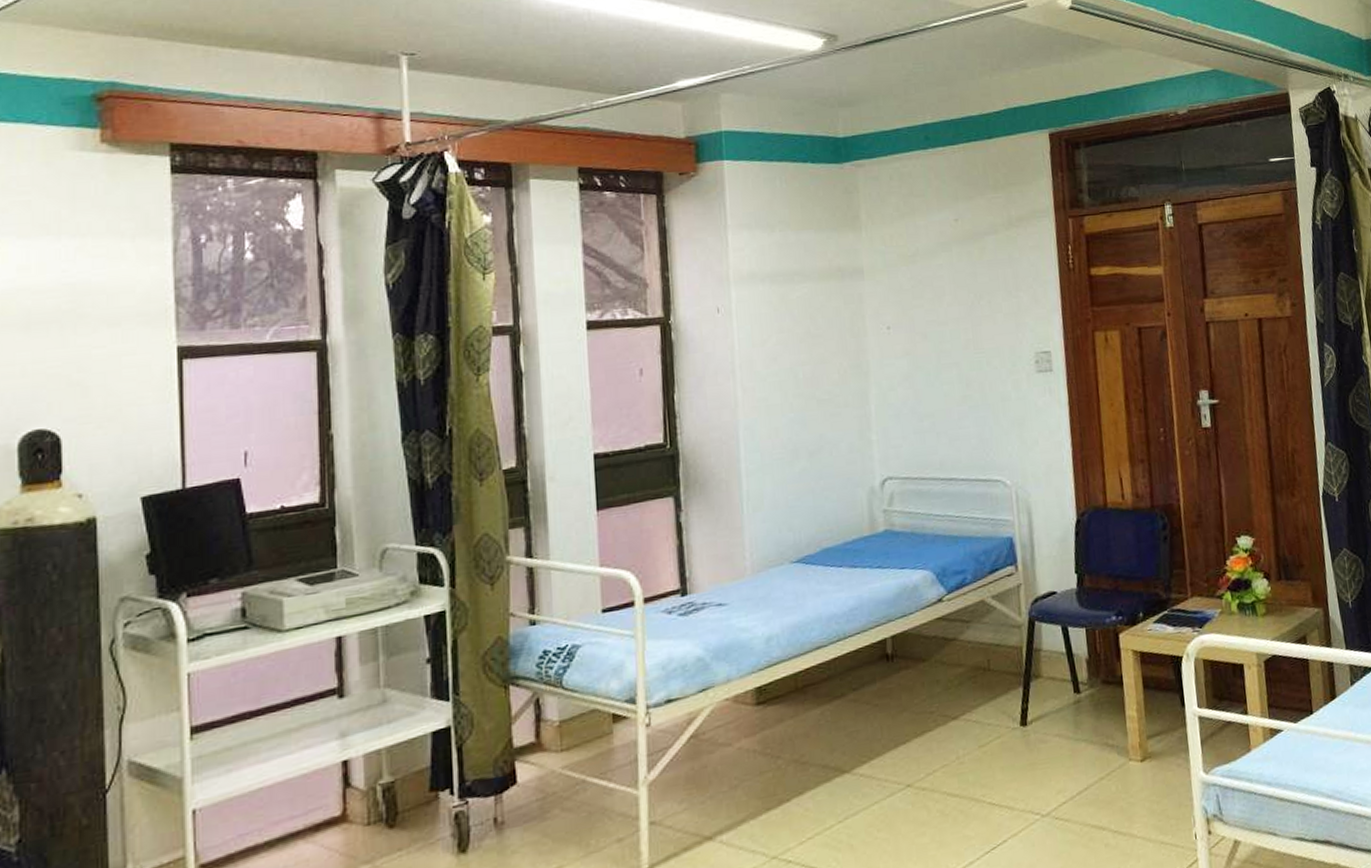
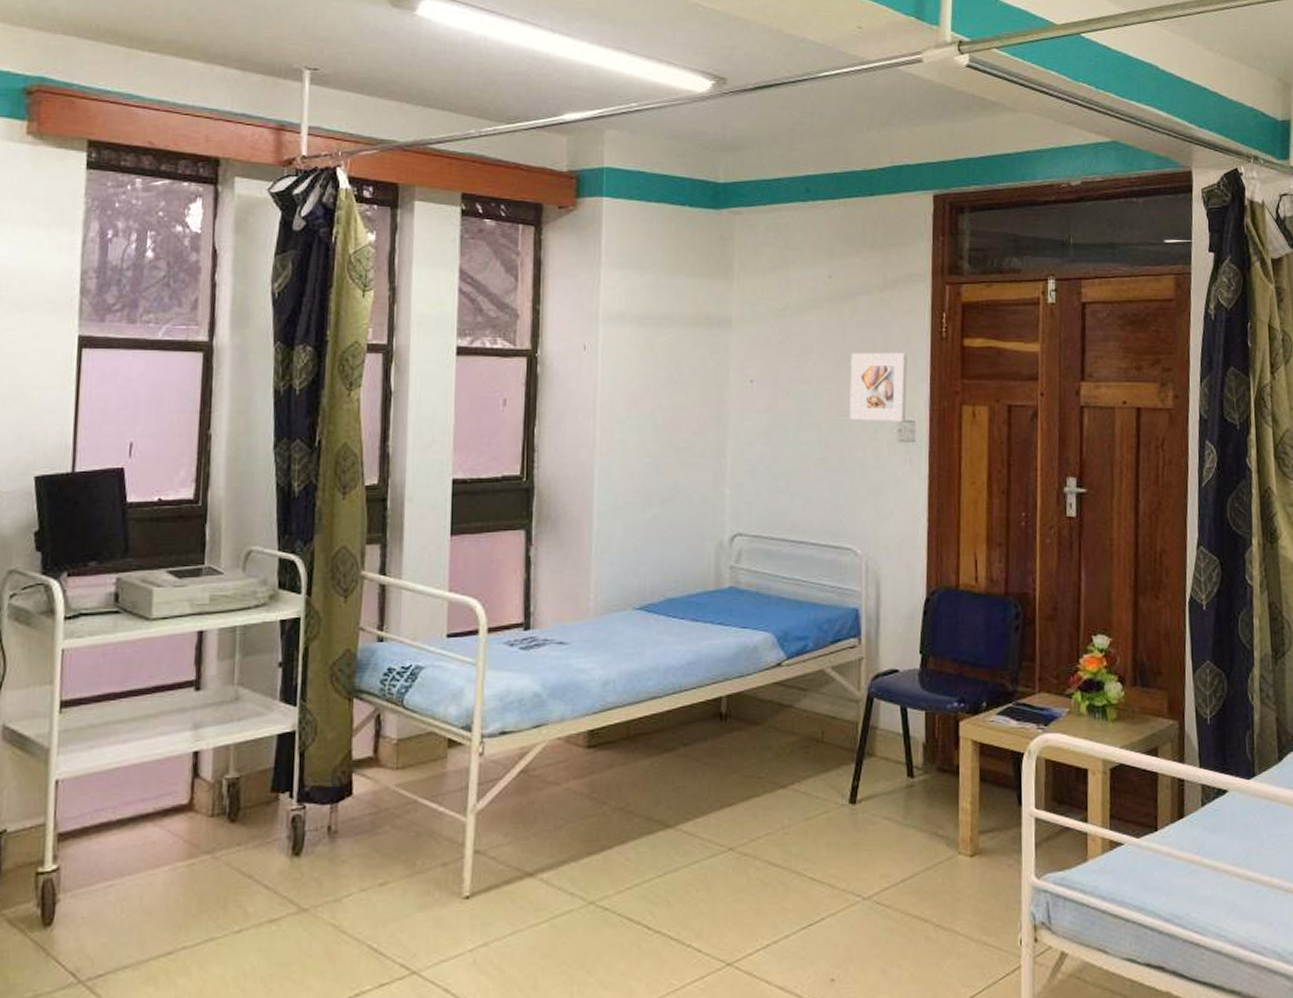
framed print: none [983,287,1042,357] -> present [850,353,907,422]

